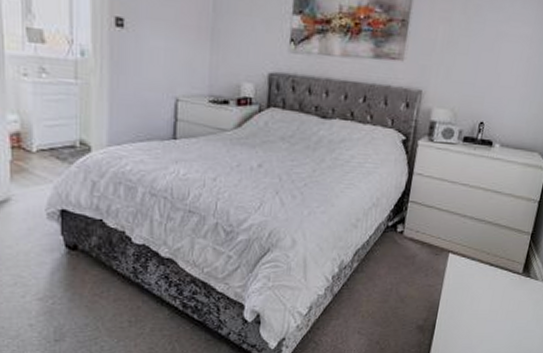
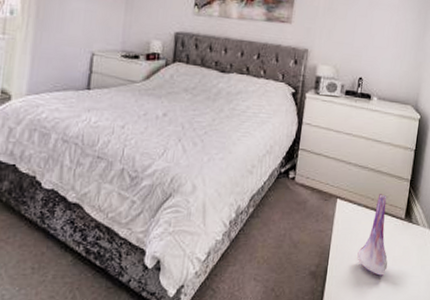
vase: none [468,248,504,330] -> present [357,194,388,276]

